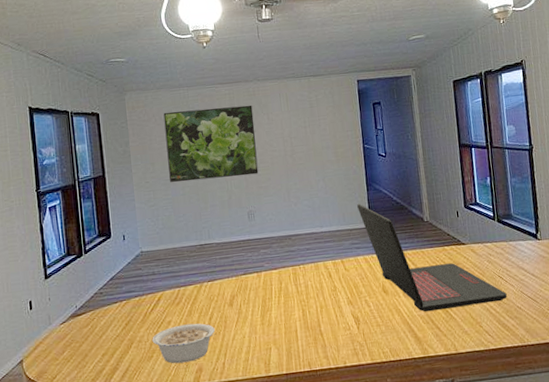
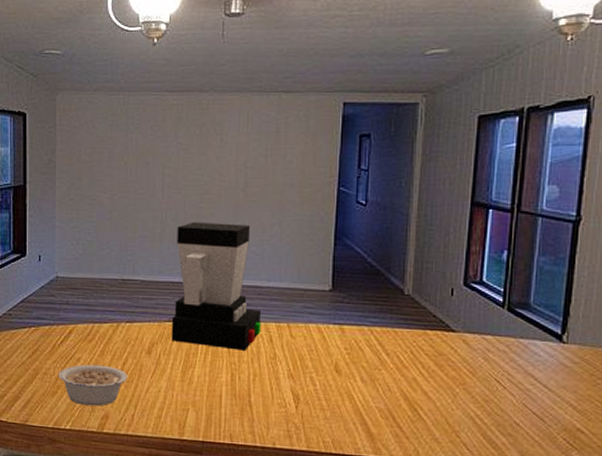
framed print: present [163,105,259,183] -> none [97,119,204,206]
coffee maker: none [241,184,322,291] -> present [171,221,262,351]
laptop: present [357,203,507,312] -> none [318,259,502,411]

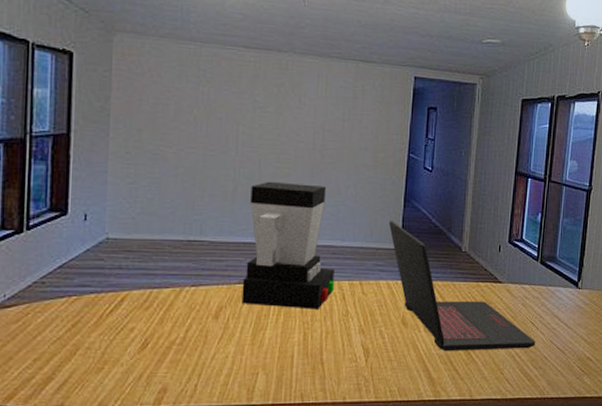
legume: present [58,364,128,407] -> none [105,334,192,380]
laptop: none [318,259,502,411] -> present [389,220,535,352]

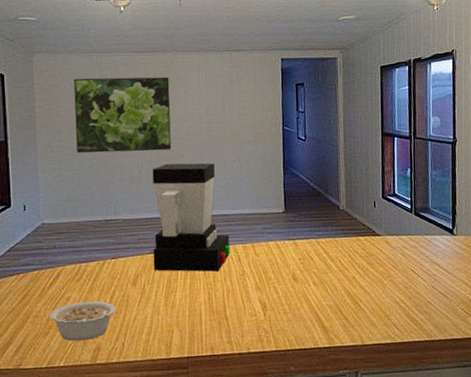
legume: none [105,334,192,380] -> present [49,301,117,341]
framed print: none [160,68,282,166] -> present [73,76,172,154]
laptop: present [389,220,535,352] -> none [272,187,418,302]

